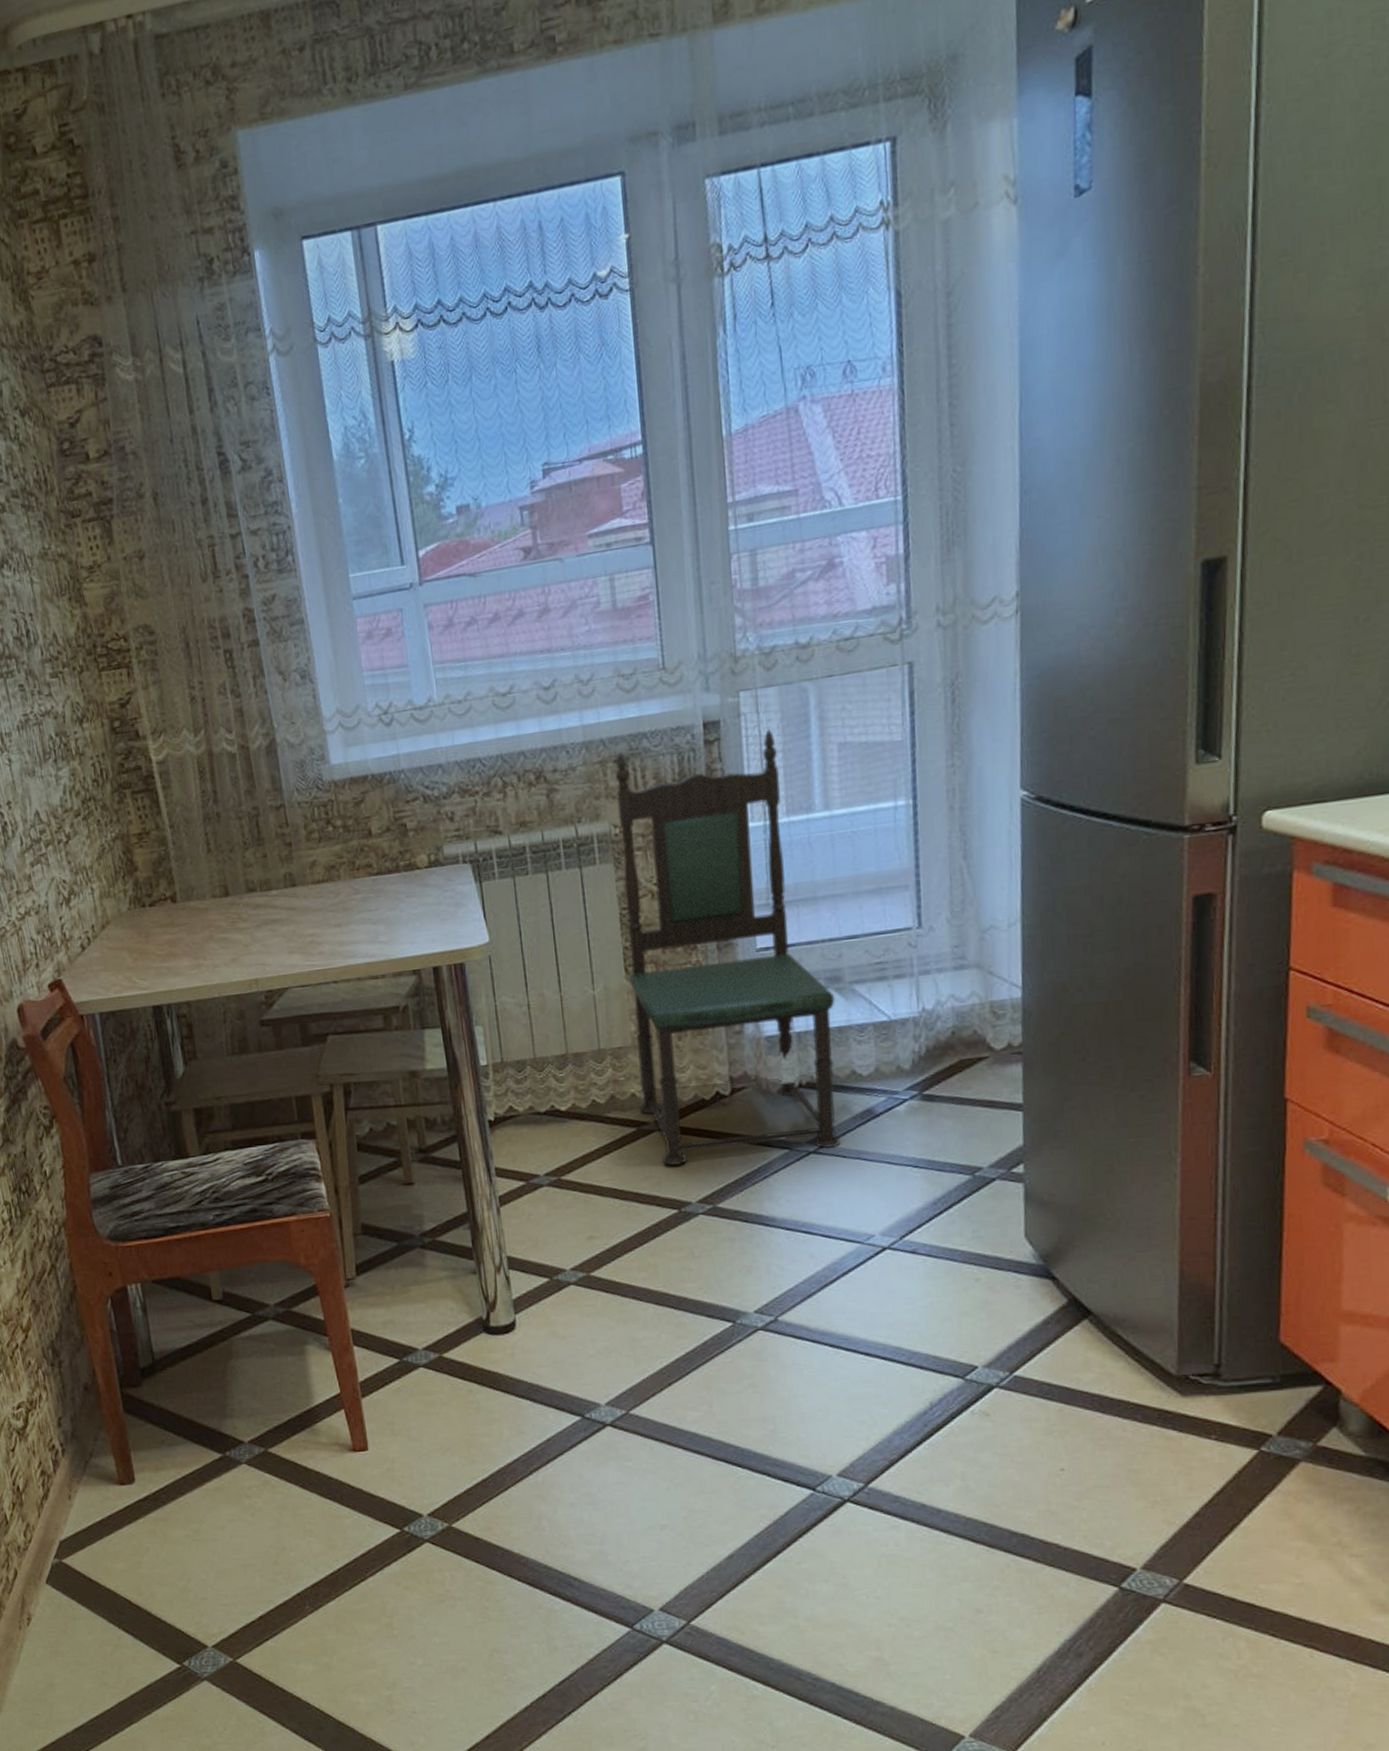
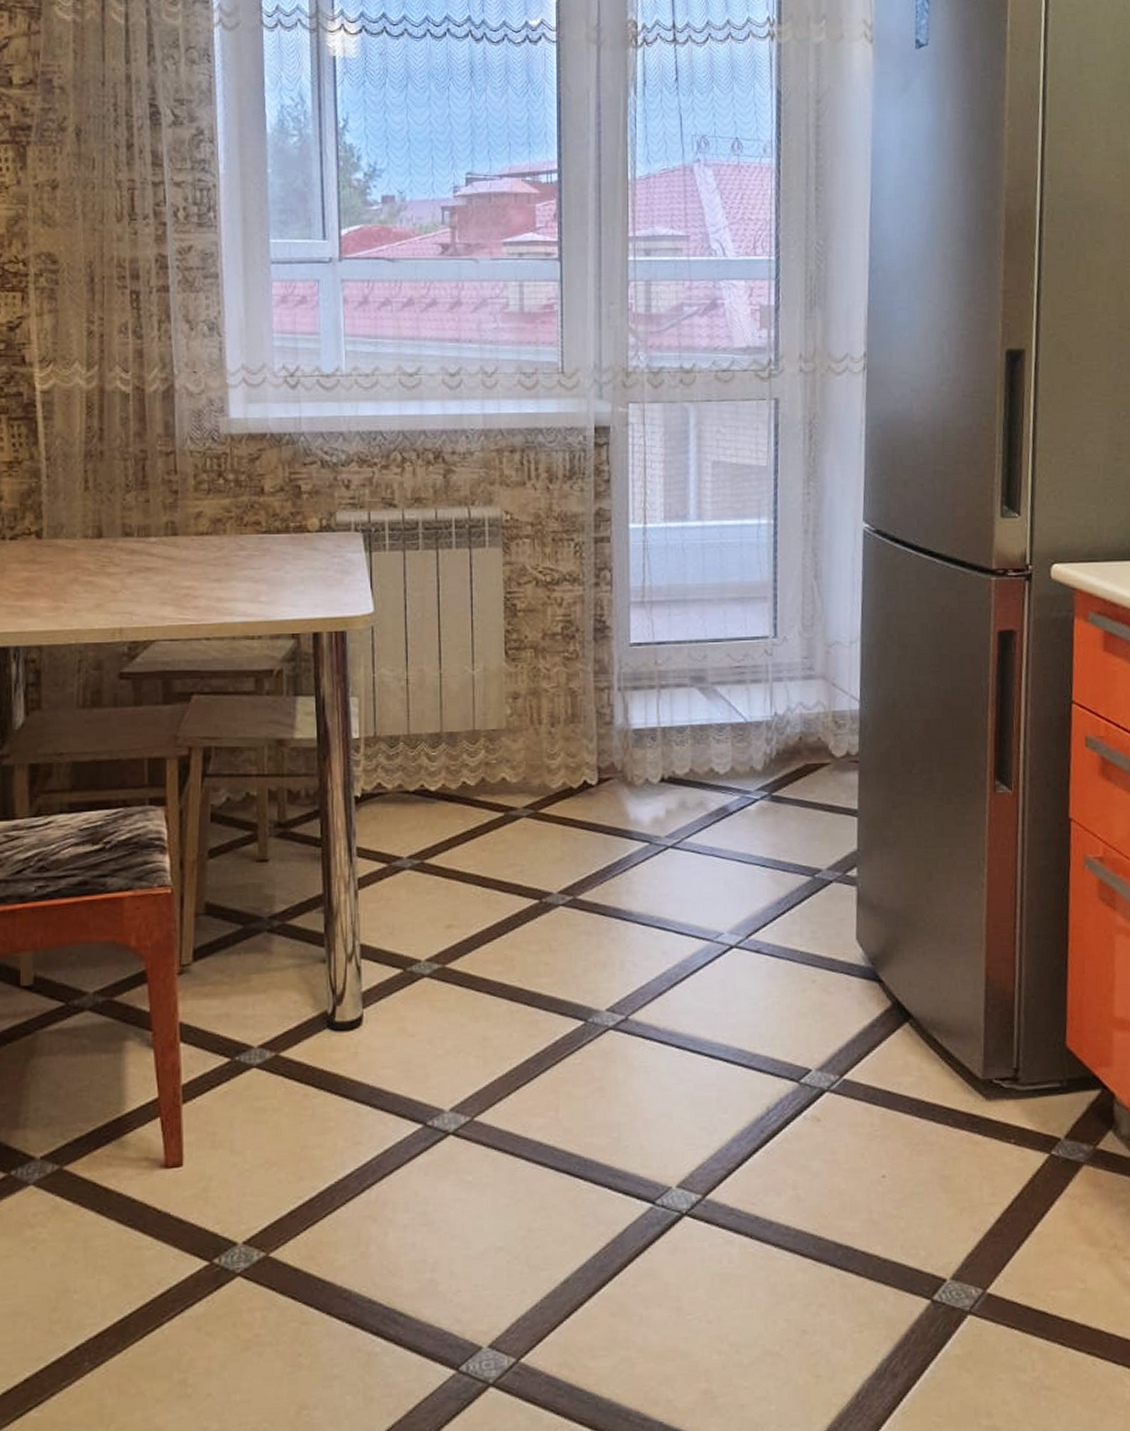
dining chair: present [615,728,841,1166] -> none [508,440,699,854]

